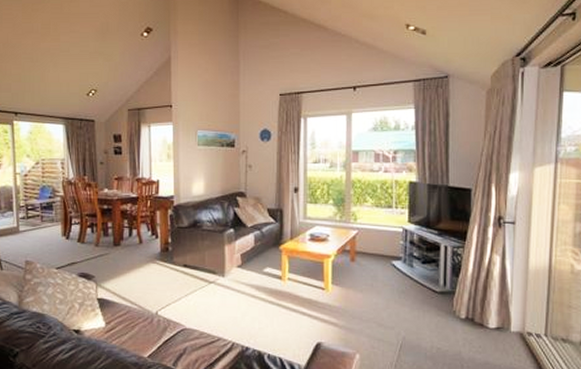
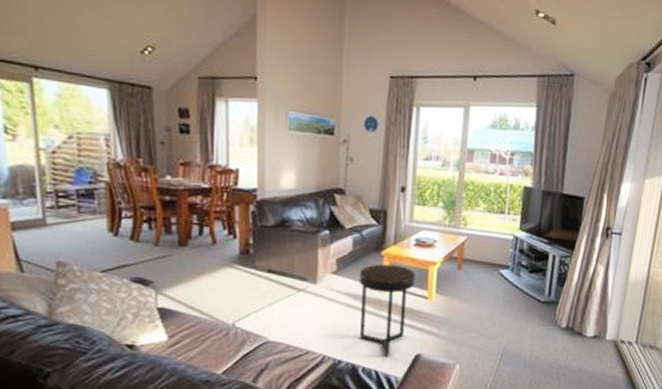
side table: none [261,258,311,345] -> present [359,264,415,357]

